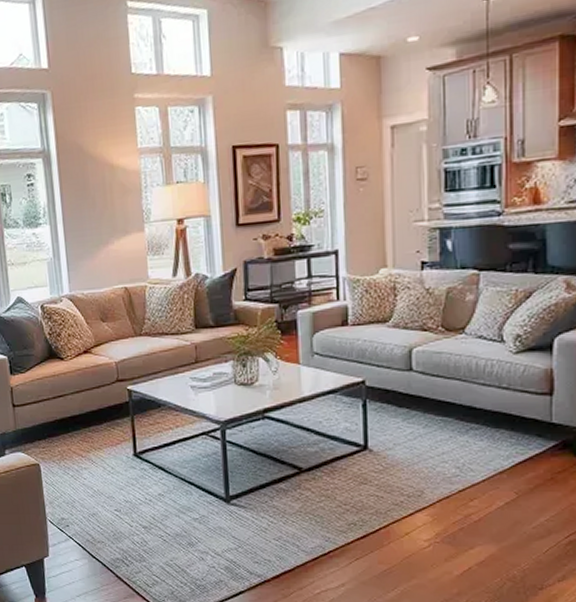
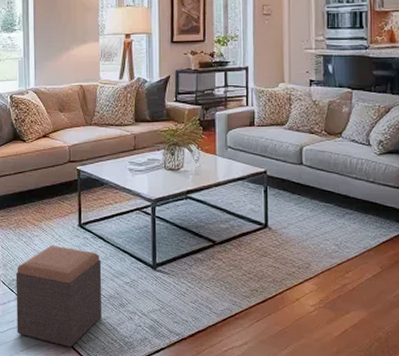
footstool: none [64,478,168,591] -> present [15,245,102,347]

